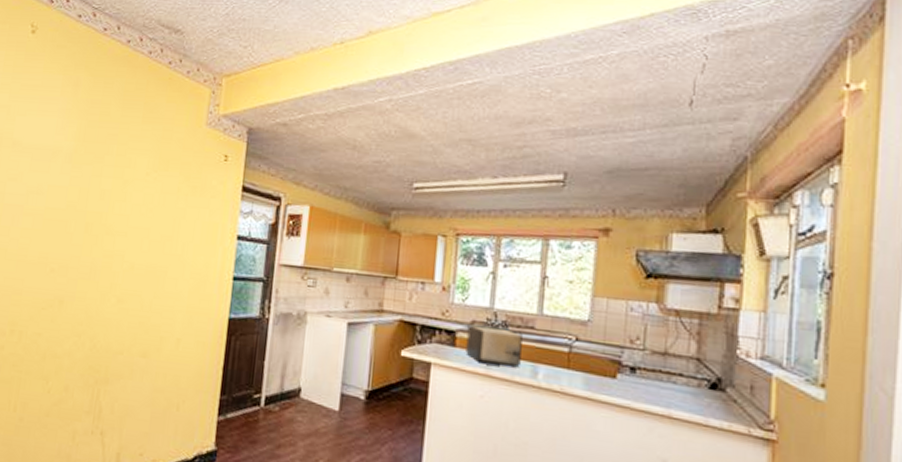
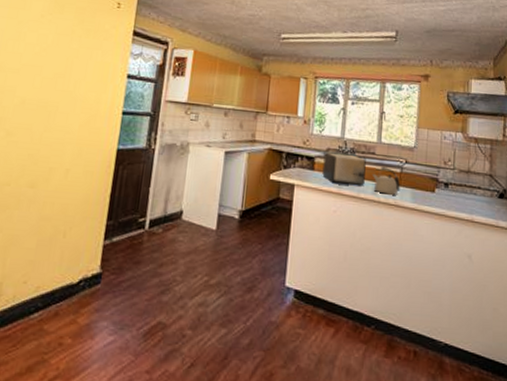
kettle: none [530,344,569,381] -> present [372,167,400,196]

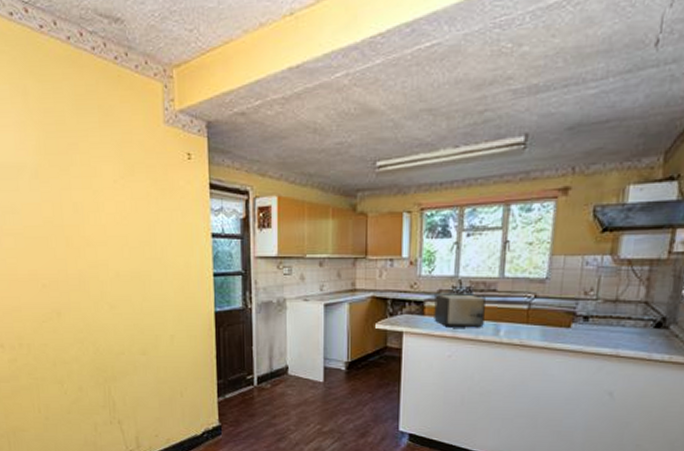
kettle: present [372,167,400,196] -> none [492,305,528,336]

